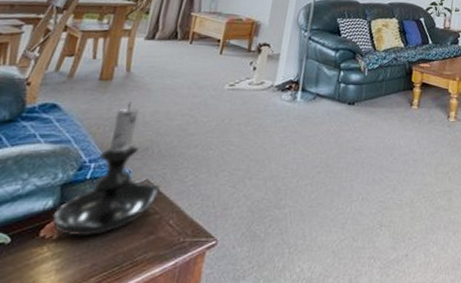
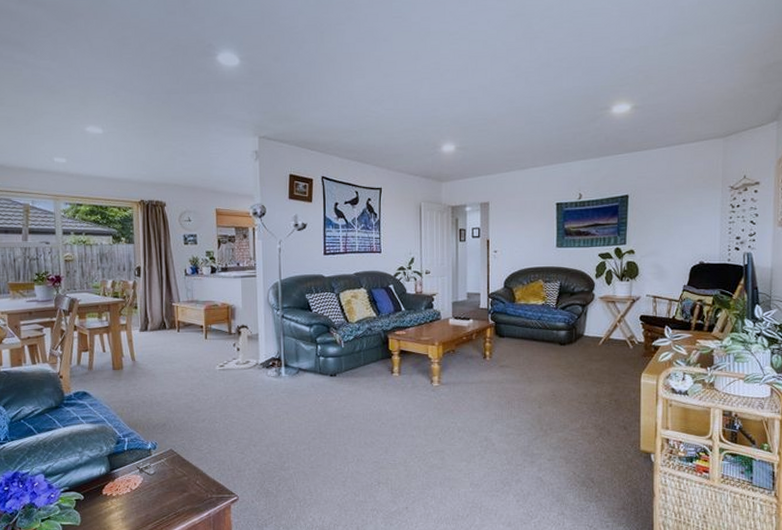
candle holder: present [52,102,161,236] -> none [108,386,184,494]

